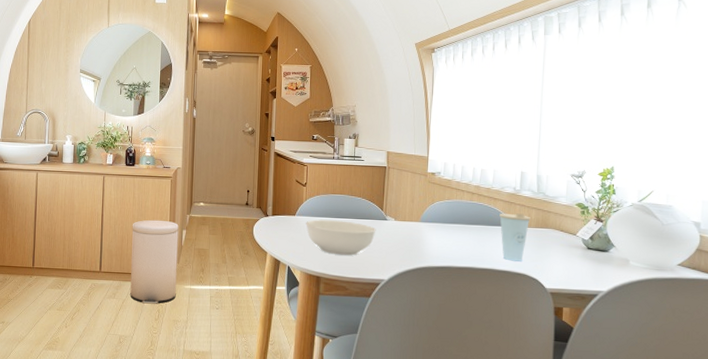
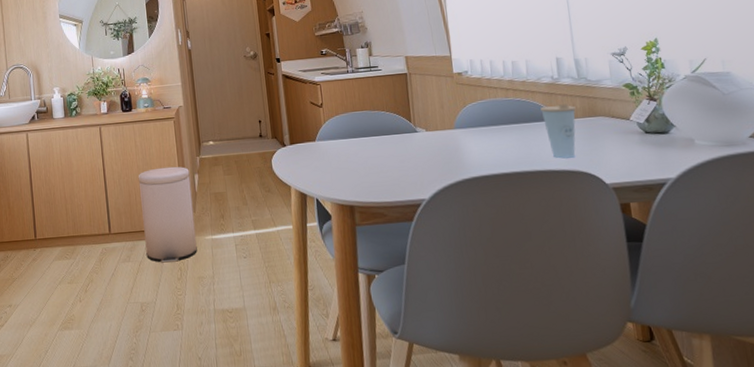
bowl: present [306,219,376,256] -> none [328,139,408,179]

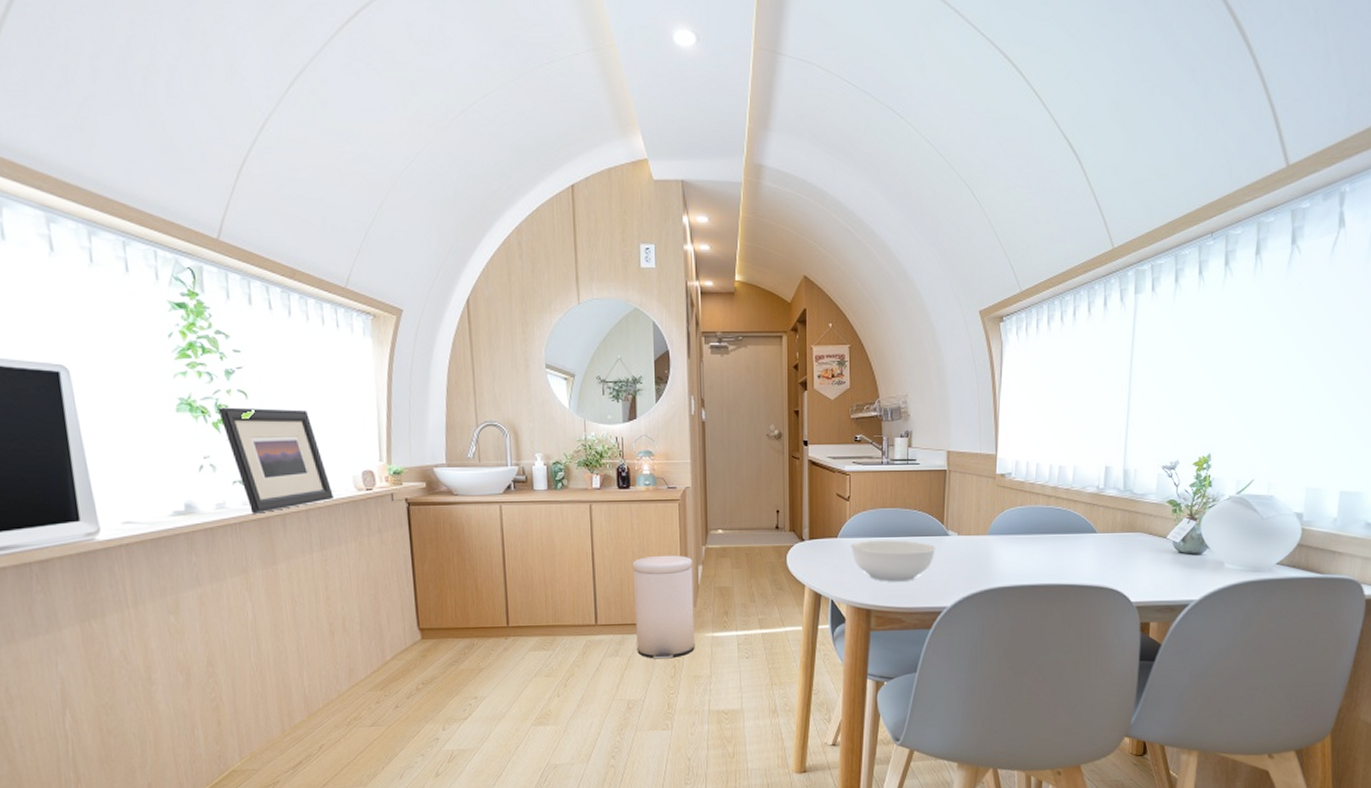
bowl: none [328,139,408,179] -> present [851,540,936,582]
cup: present [539,104,576,159] -> none [1079,516,1116,574]

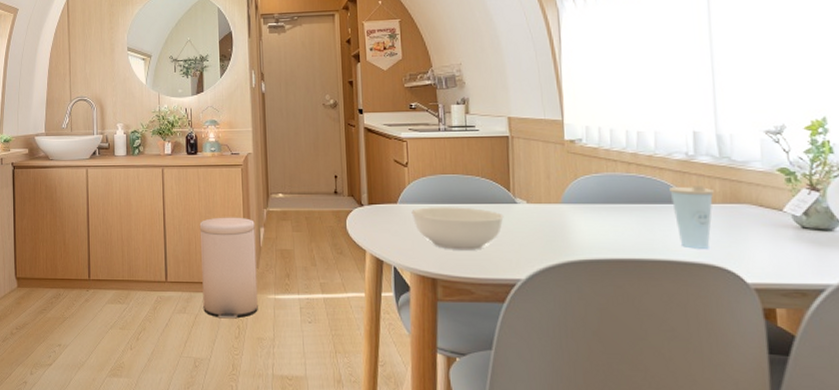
cup: none [1079,516,1116,574] -> present [668,186,714,249]

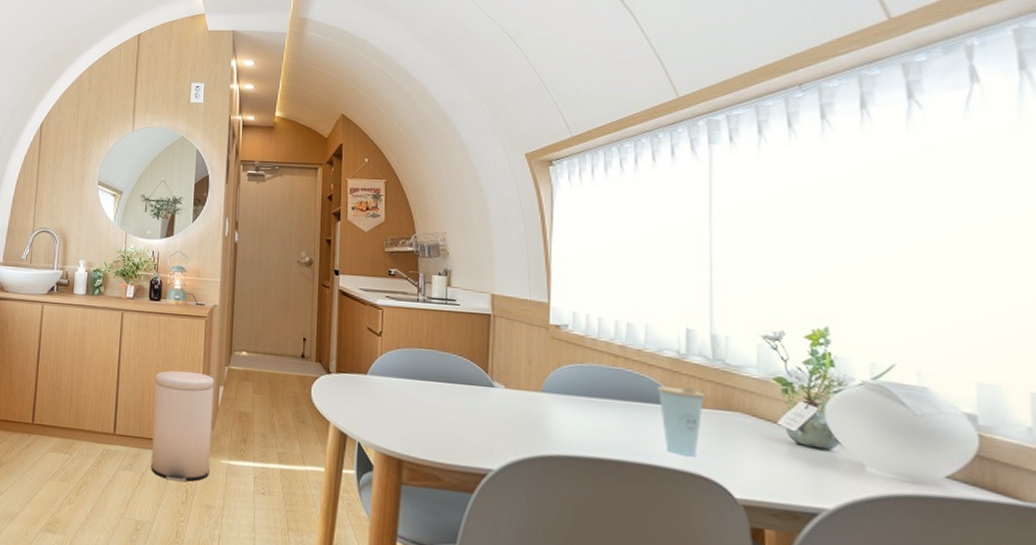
bowl: present [411,207,504,250] -> none [381,381,479,433]

